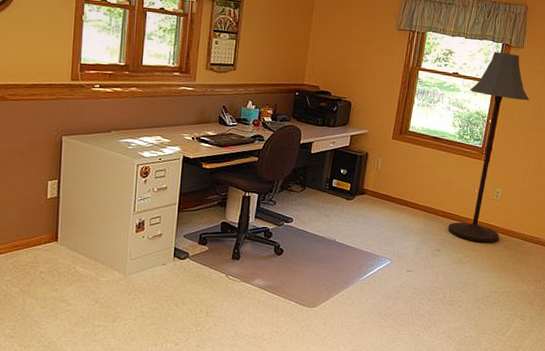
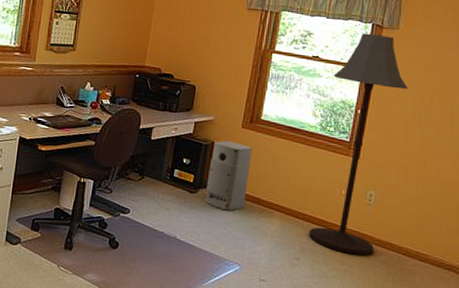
air purifier: none [361,151,402,214] -> present [205,140,253,211]

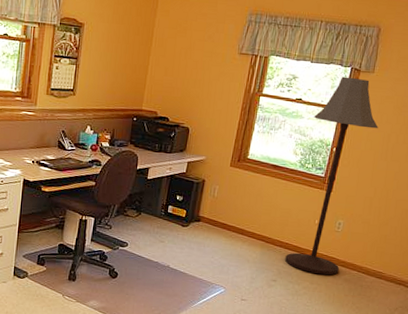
air purifier: present [205,140,253,211] -> none [196,178,240,241]

